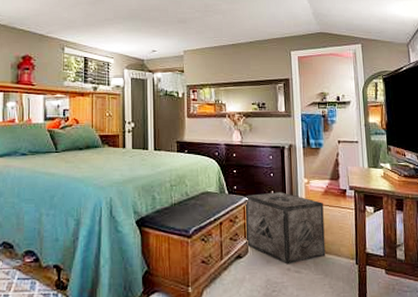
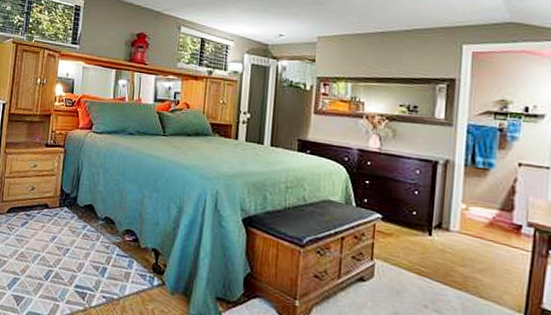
storage crate: present [244,192,326,265] -> none [372,211,485,302]

